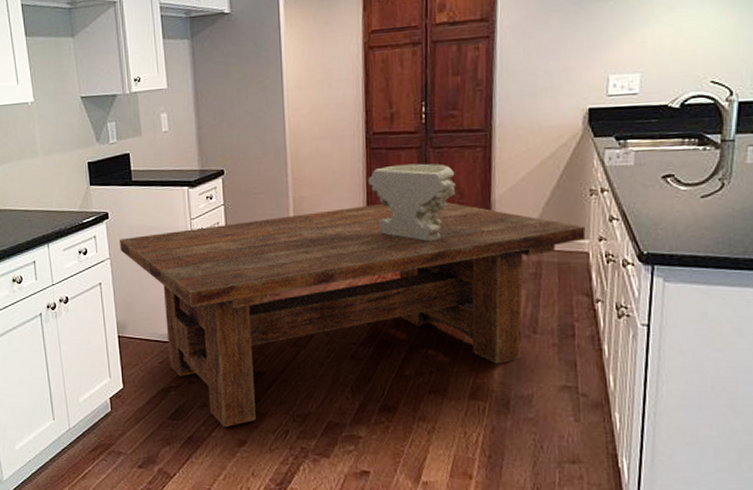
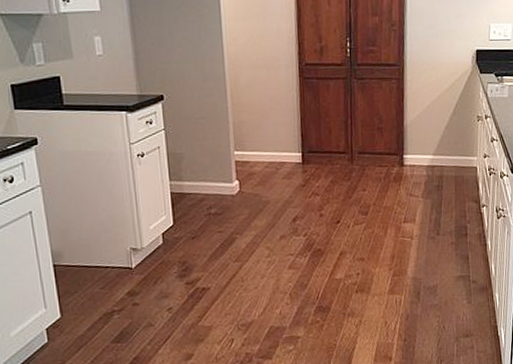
dining table: present [120,202,586,428] -> none [52,127,475,345]
decorative bowl: present [367,163,456,242] -> none [301,92,376,161]

